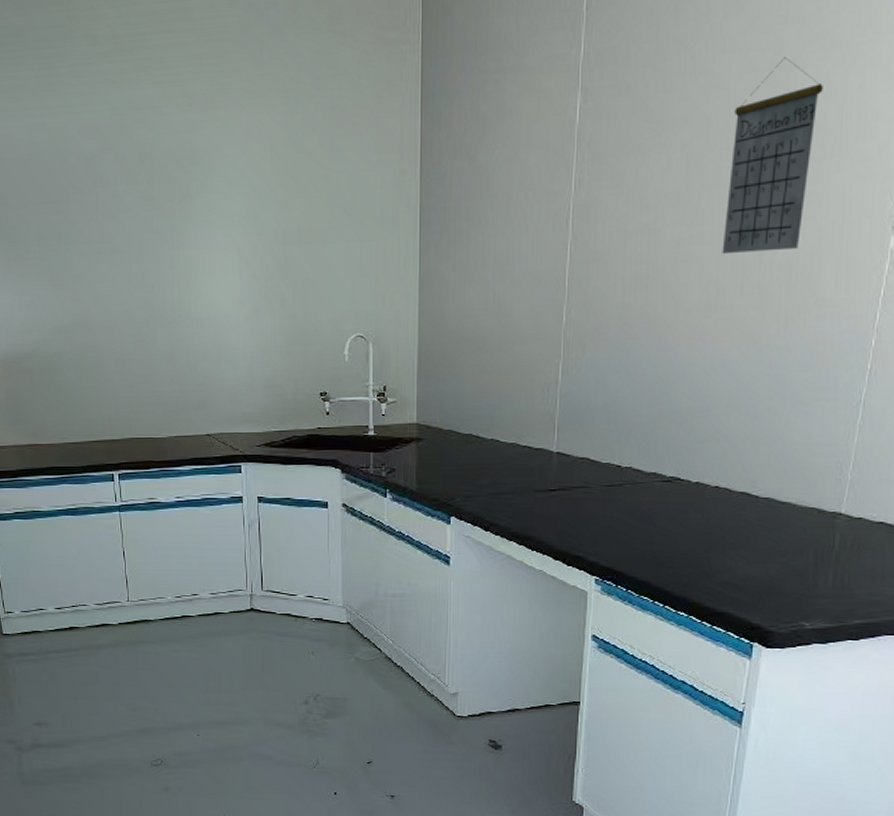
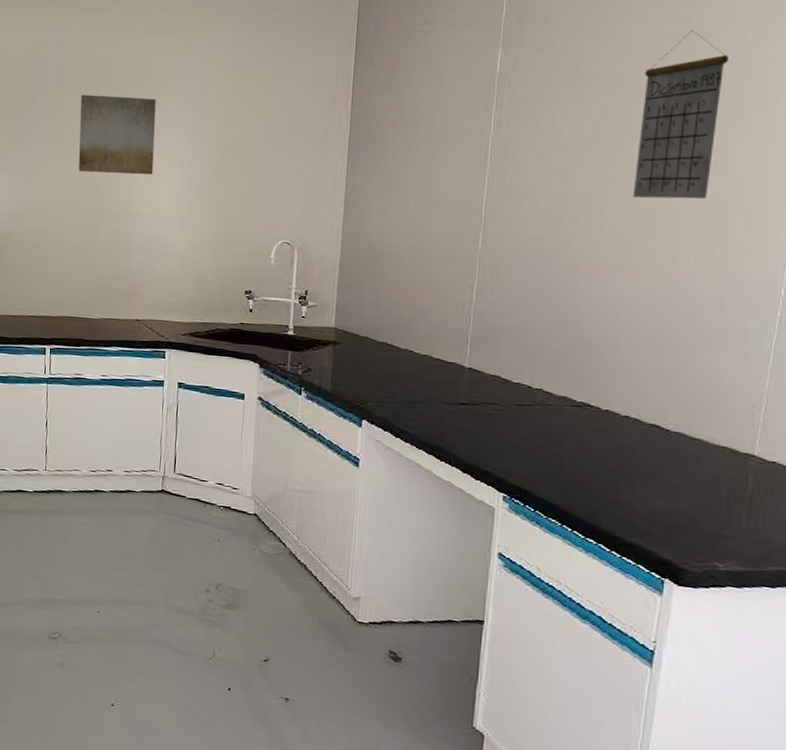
wall art: none [120,184,209,276] -> present [78,95,156,175]

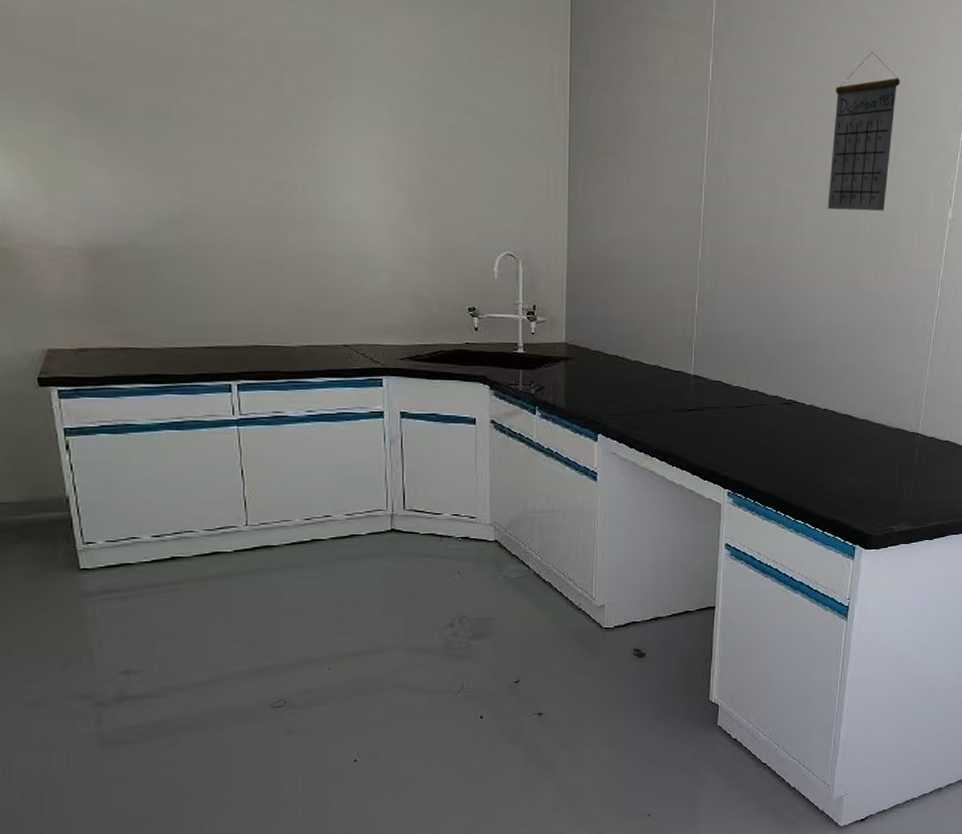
wall art: present [78,95,156,175] -> none [246,73,349,177]

